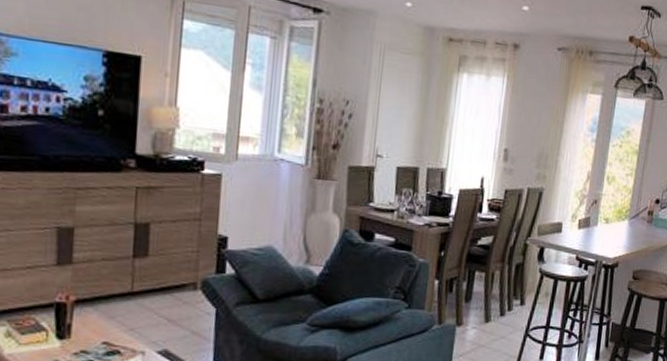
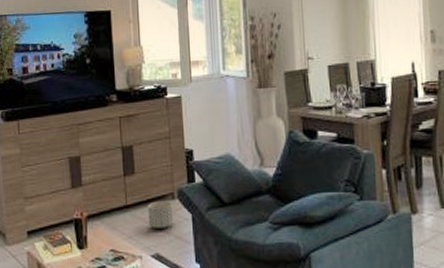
planter: none [159,290,194,323] -> present [148,201,174,230]

